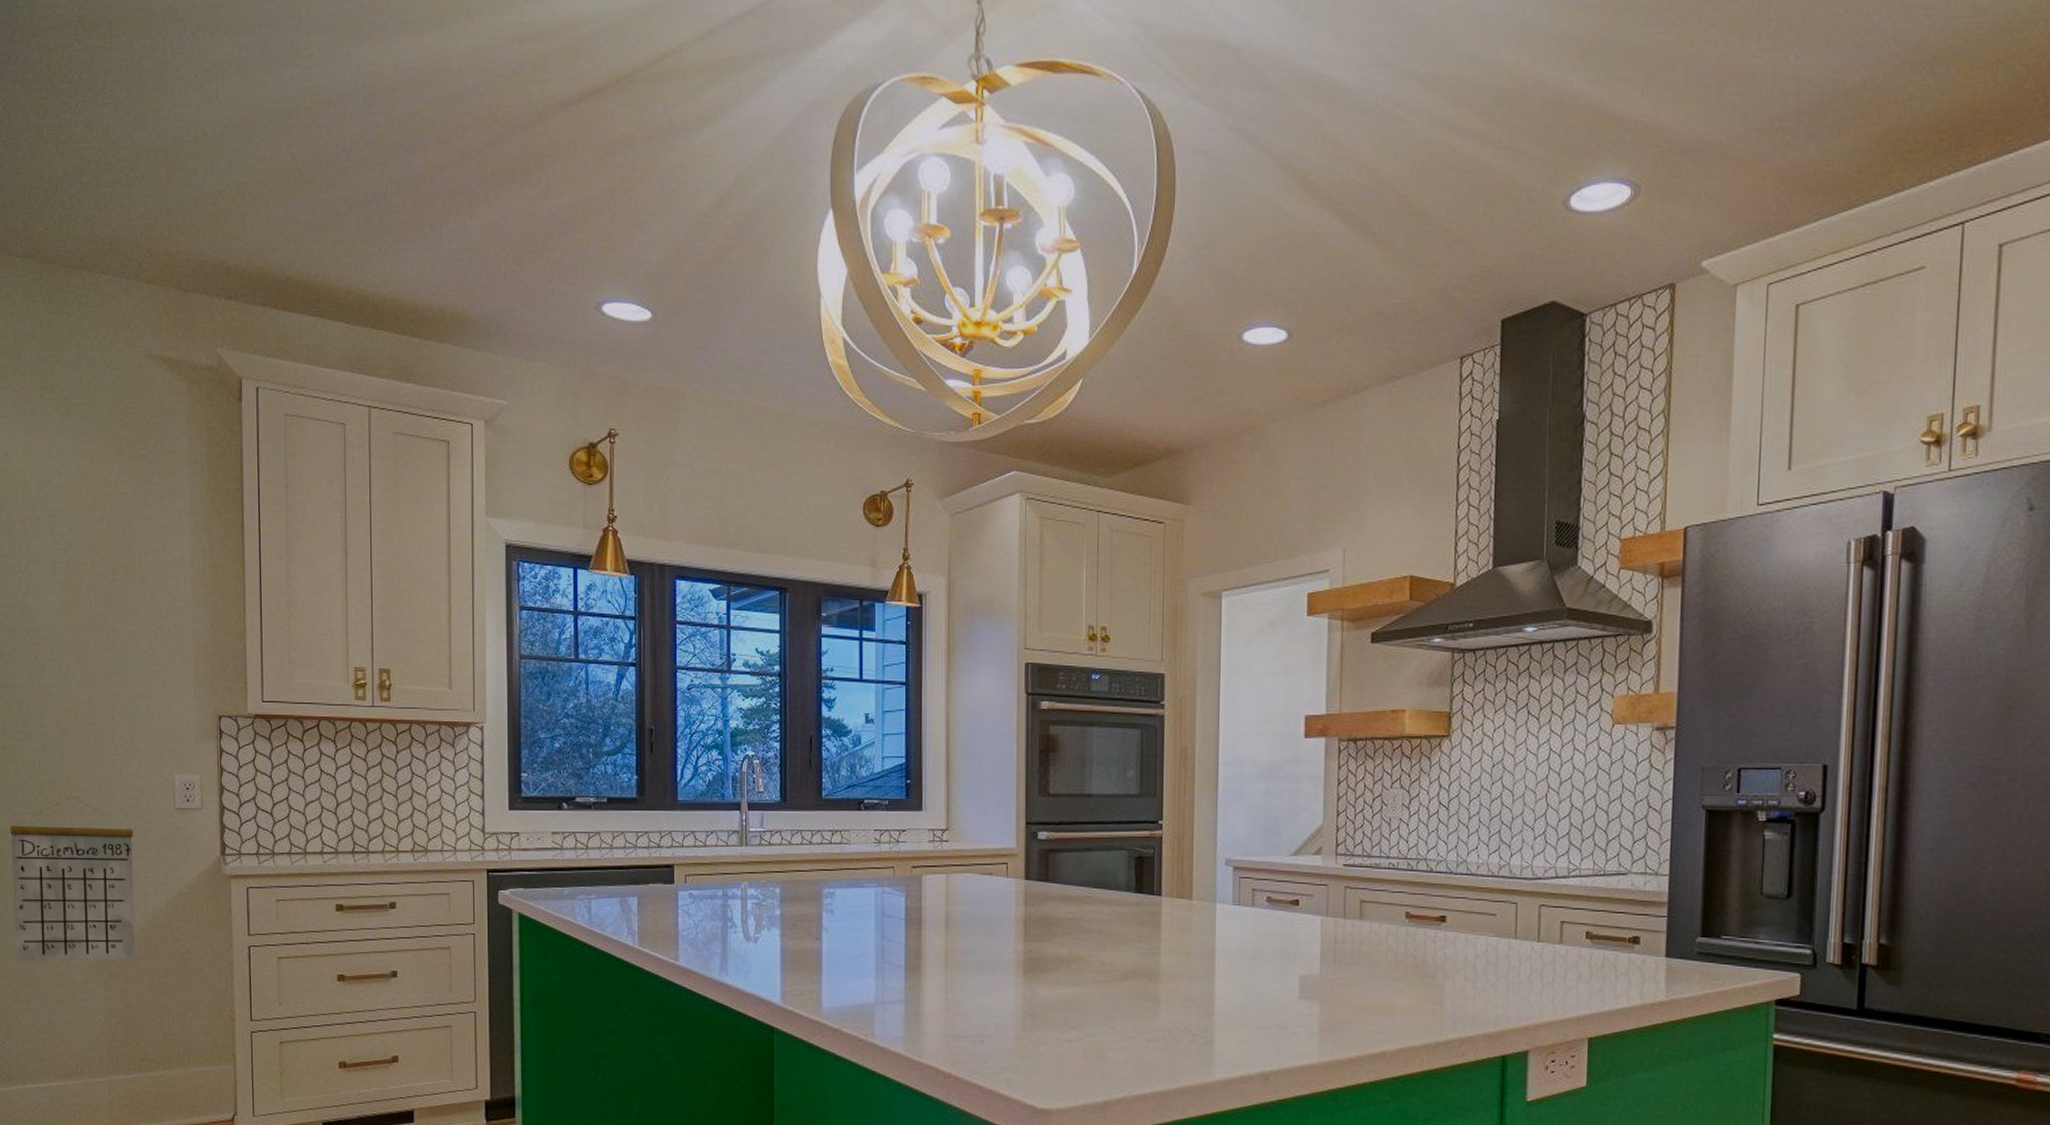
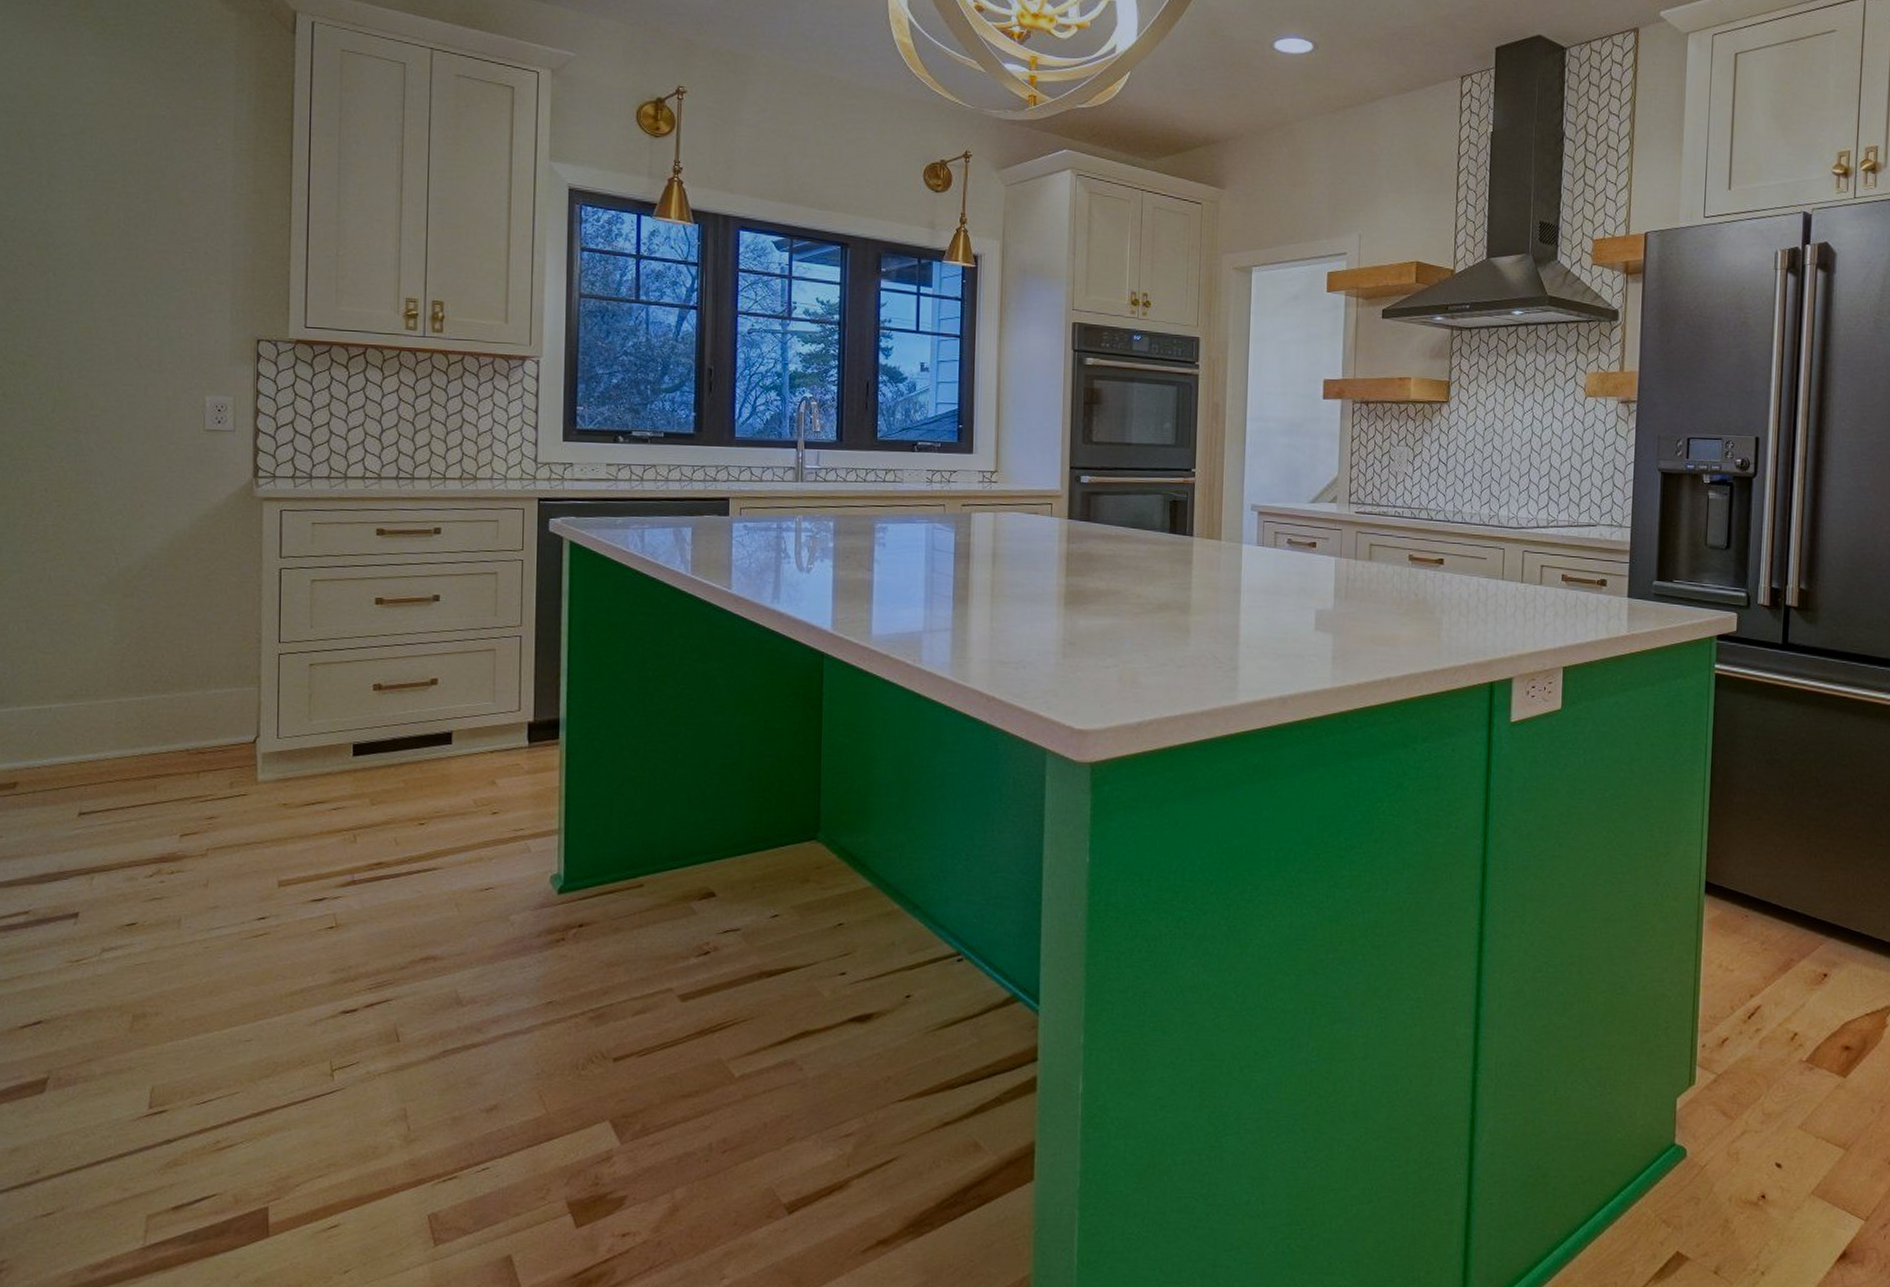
calendar: present [10,796,135,962] -> none [14,414,156,581]

